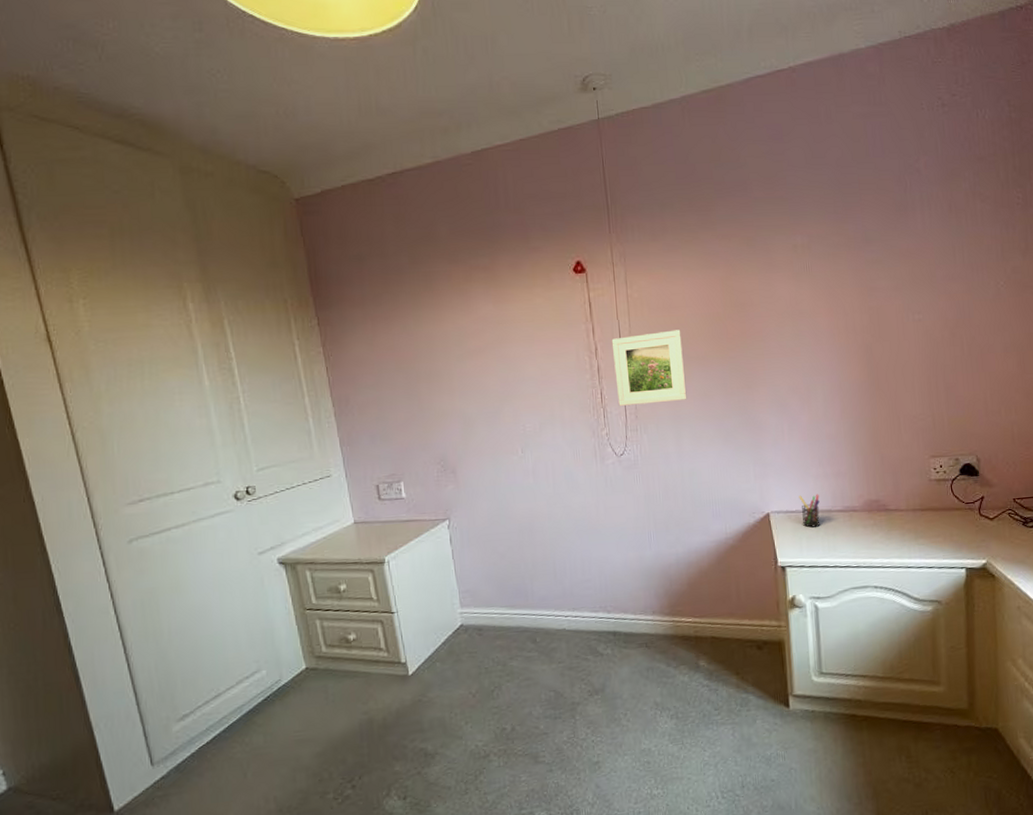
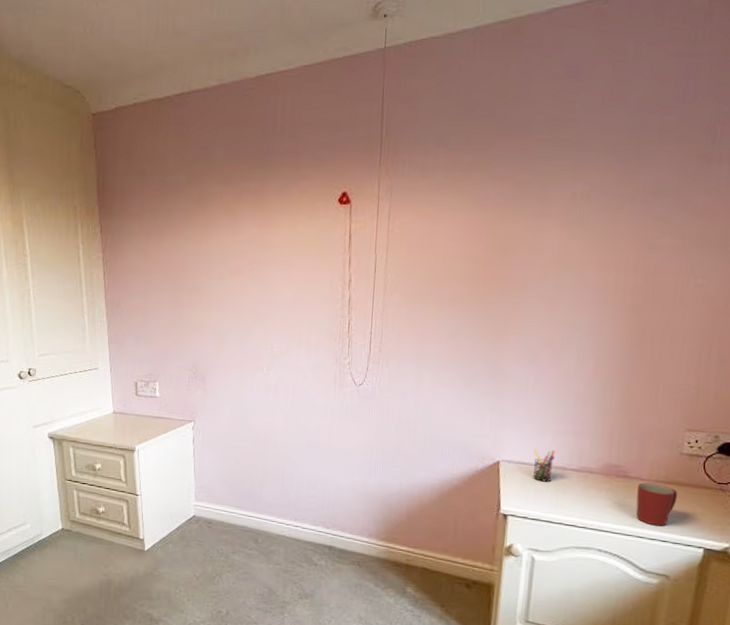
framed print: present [611,330,687,406] -> none [364,269,437,340]
mug: none [898,512,935,554] -> present [636,482,678,527]

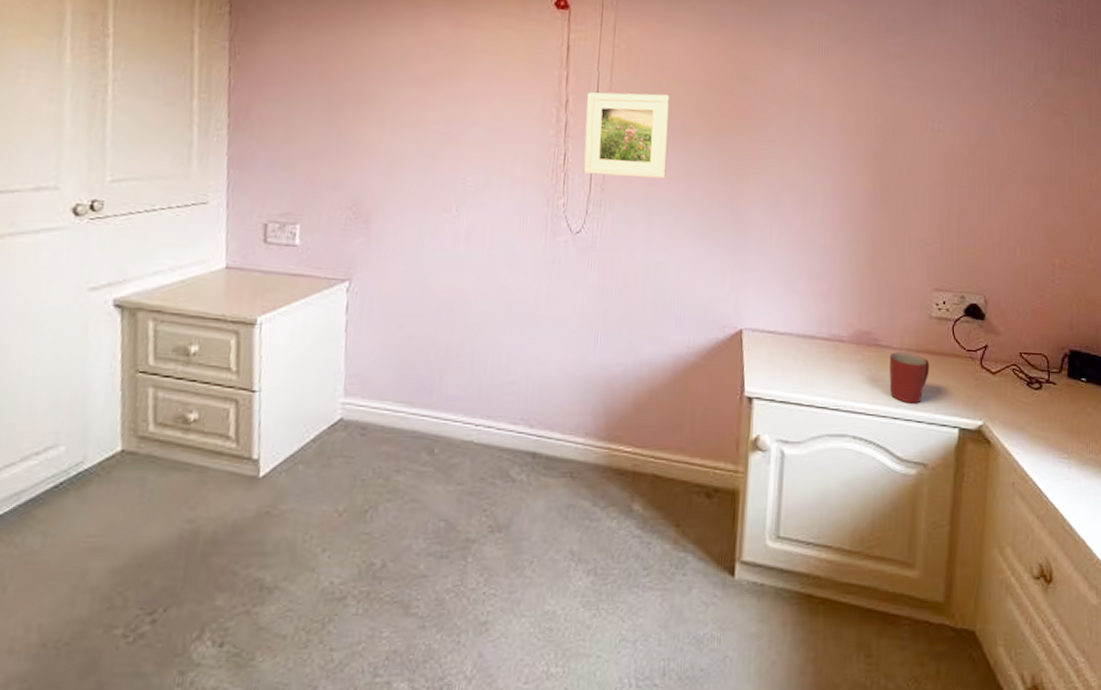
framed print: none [364,269,437,340] -> present [583,92,670,179]
pen holder: present [532,448,555,482] -> none [779,313,803,355]

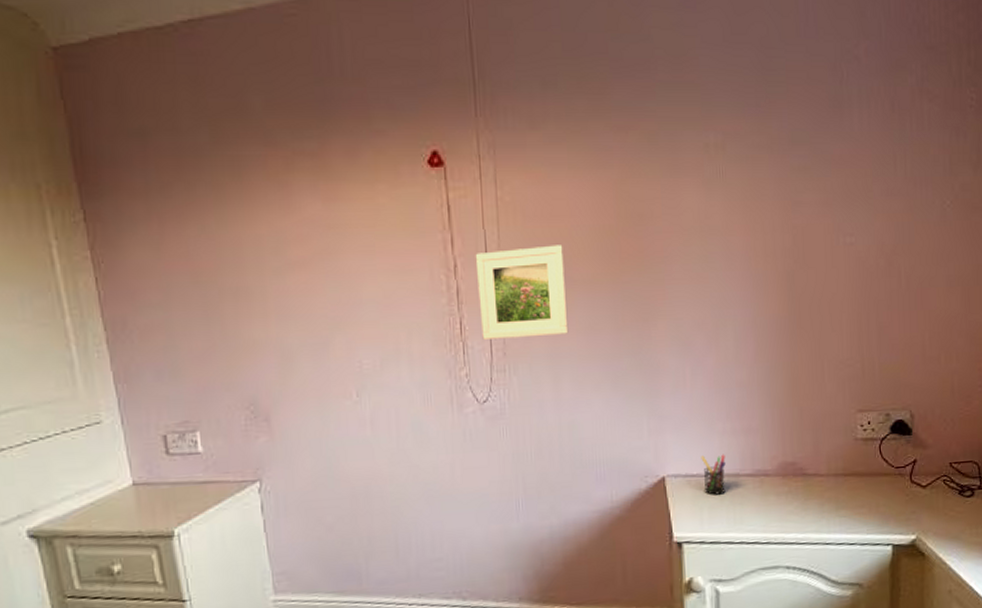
pen holder: none [779,313,803,355] -> present [701,454,726,495]
mug: present [889,352,930,404] -> none [817,478,859,528]

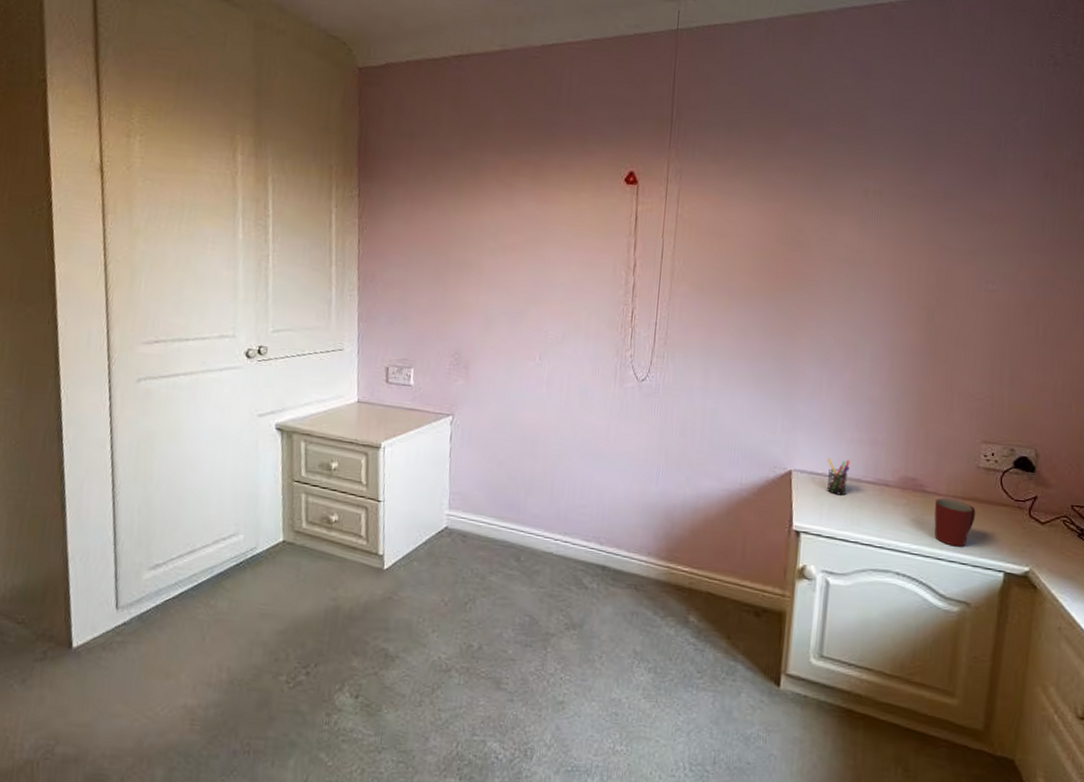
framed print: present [475,245,569,339] -> none [649,257,728,334]
mug: none [817,478,859,528] -> present [934,498,976,547]

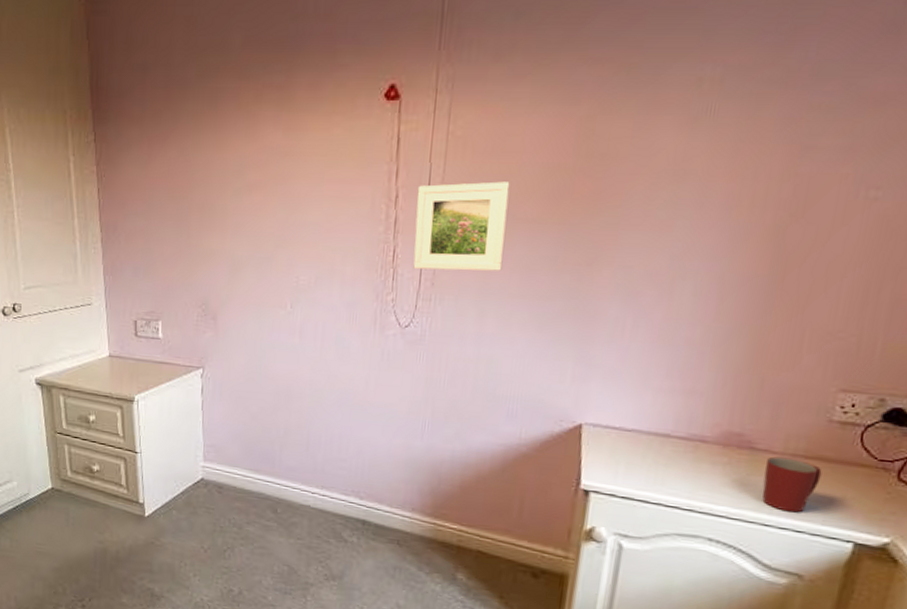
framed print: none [649,257,728,334] -> present [413,181,510,271]
pen holder: present [826,457,850,496] -> none [624,409,657,452]

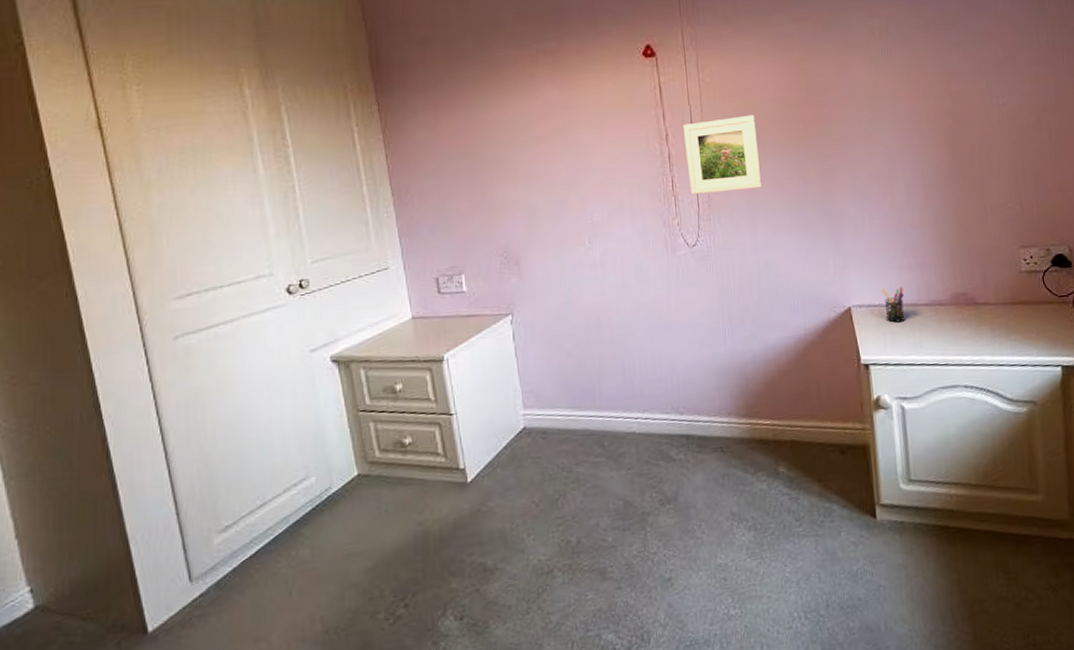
pen holder: none [624,409,657,452] -> present [881,286,905,323]
mug: present [762,456,822,513] -> none [988,306,1027,351]

